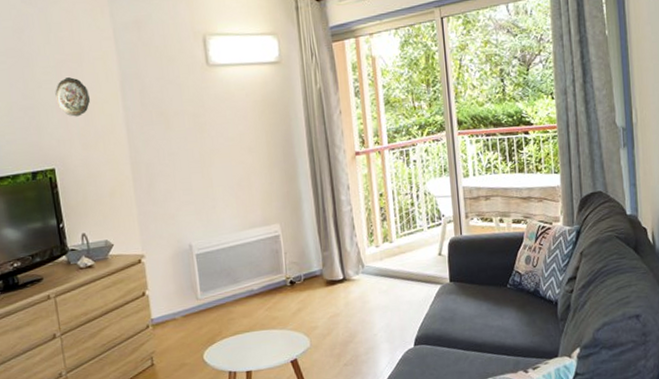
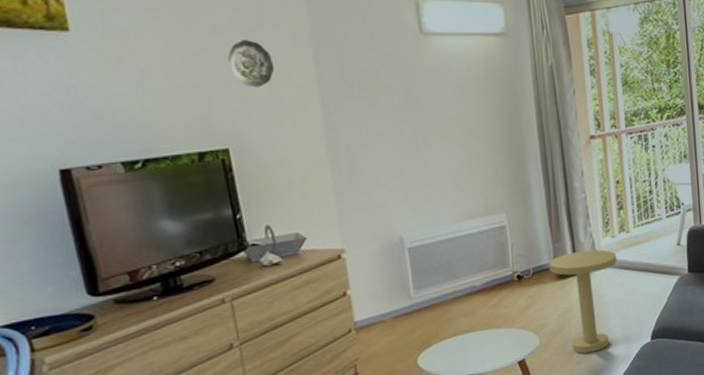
side table: none [319,258,381,357] -> present [549,249,617,354]

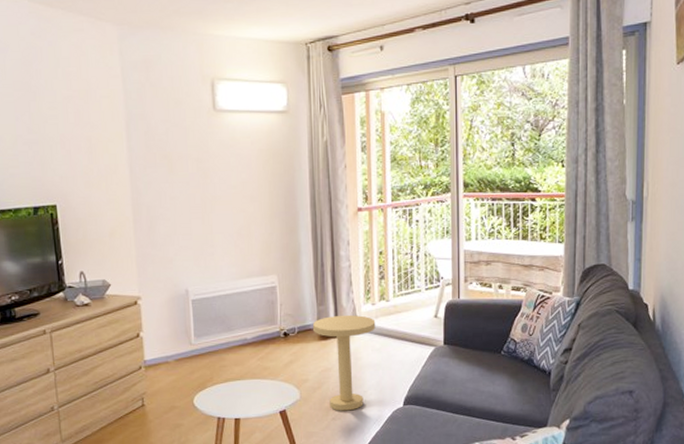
decorative plate: present [227,40,275,88] -> none [60,114,96,154]

